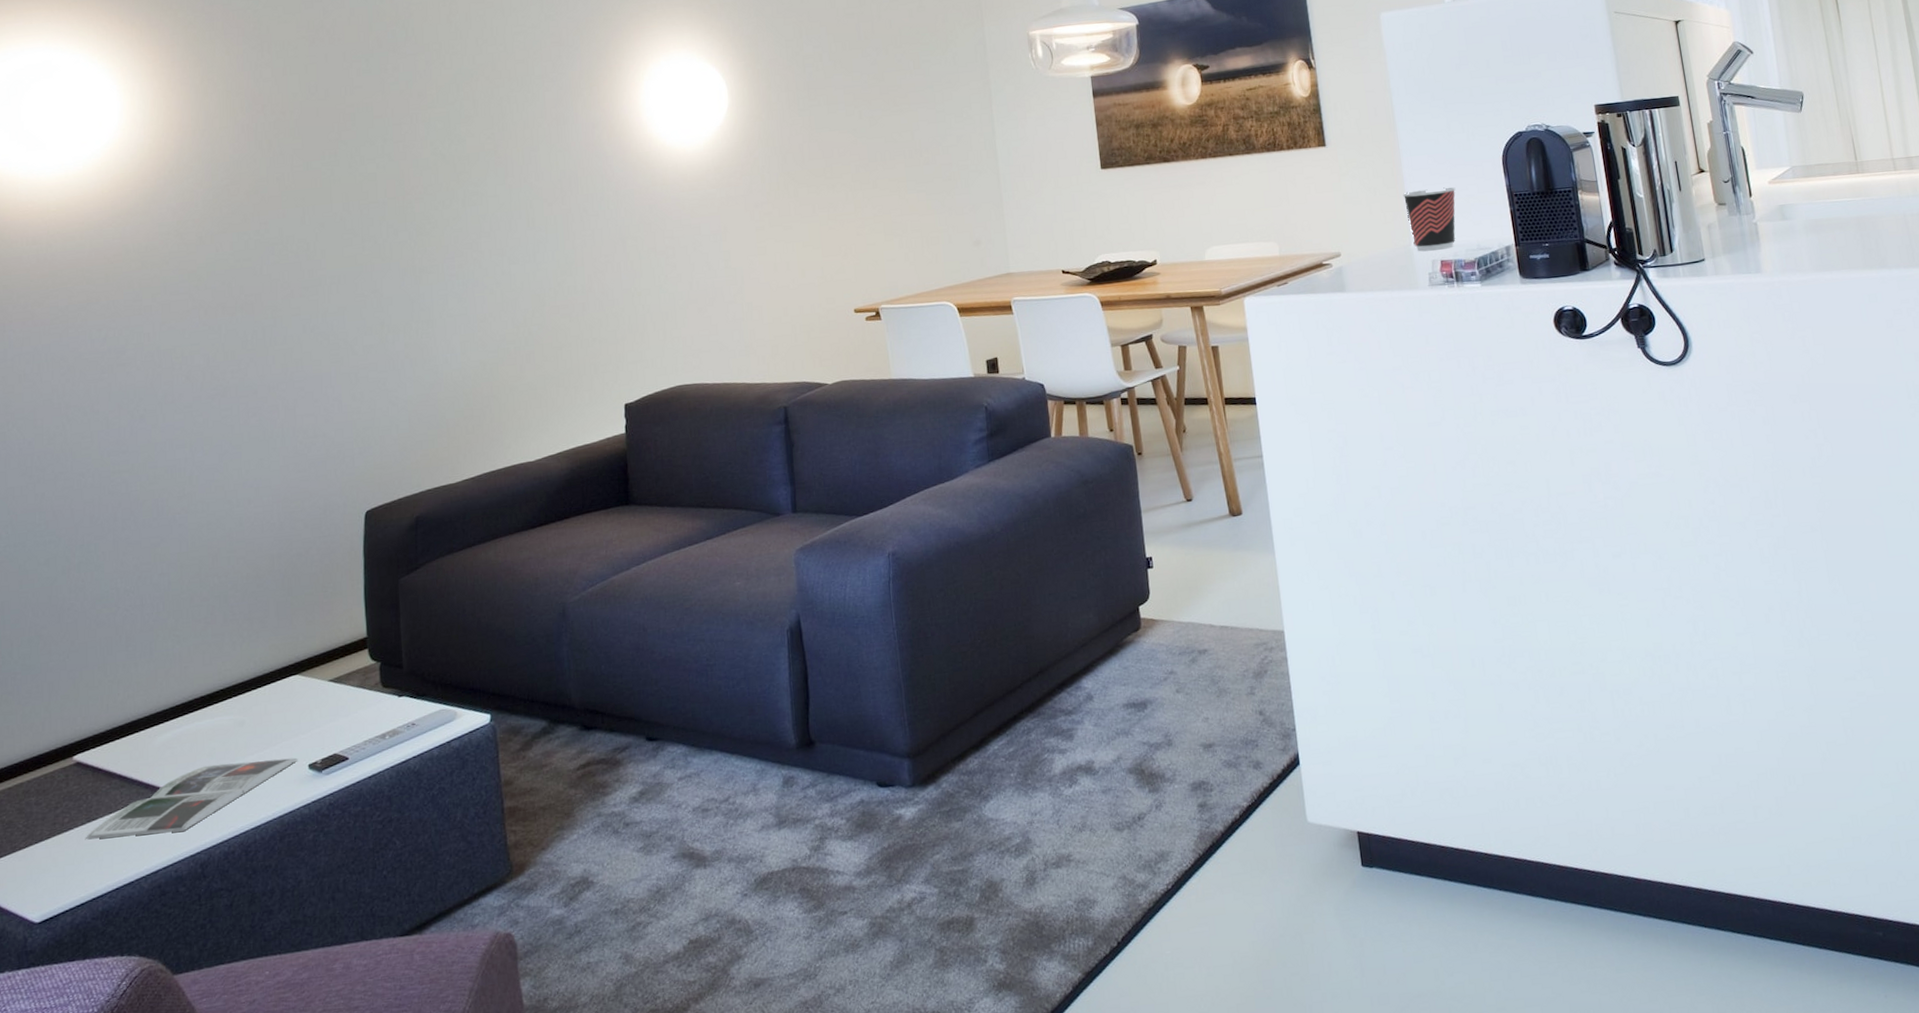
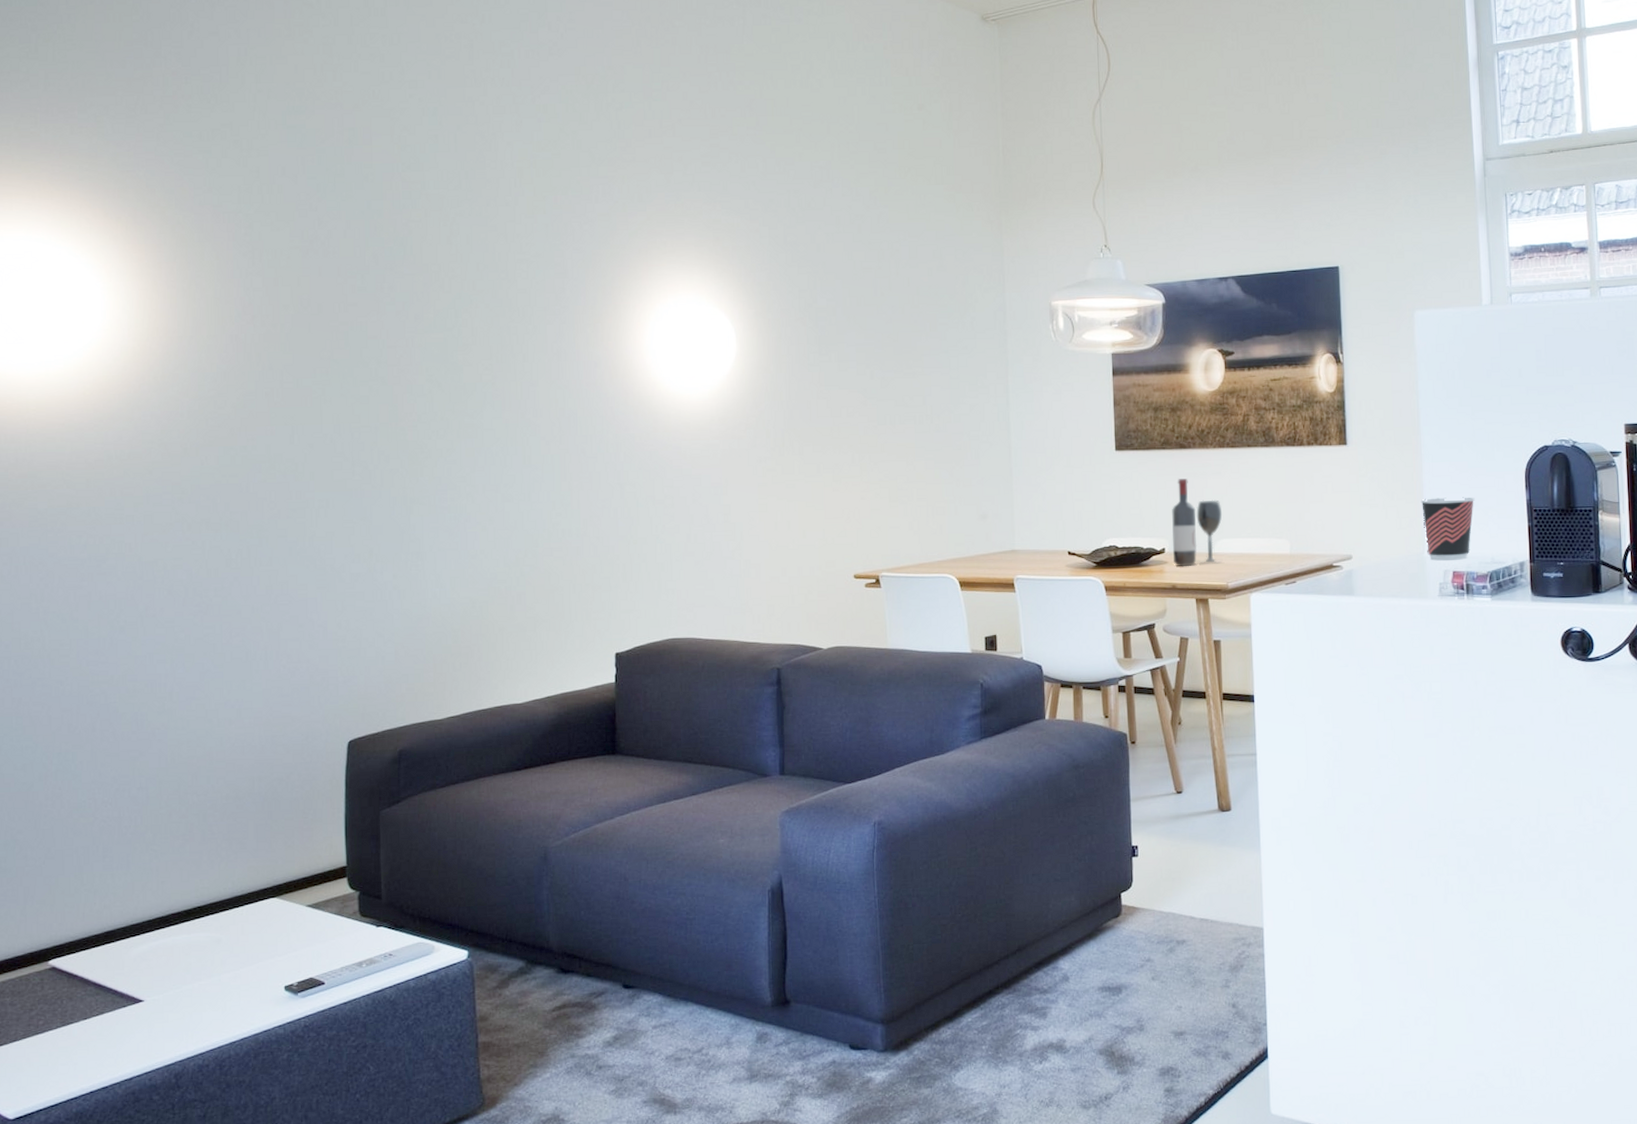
magazine: present [85,757,298,840] -> none [59,978,274,1043]
wine bottle: none [1160,191,1189,277] -> present [1172,479,1198,567]
wine glass: none [1184,209,1214,273] -> present [1196,499,1223,564]

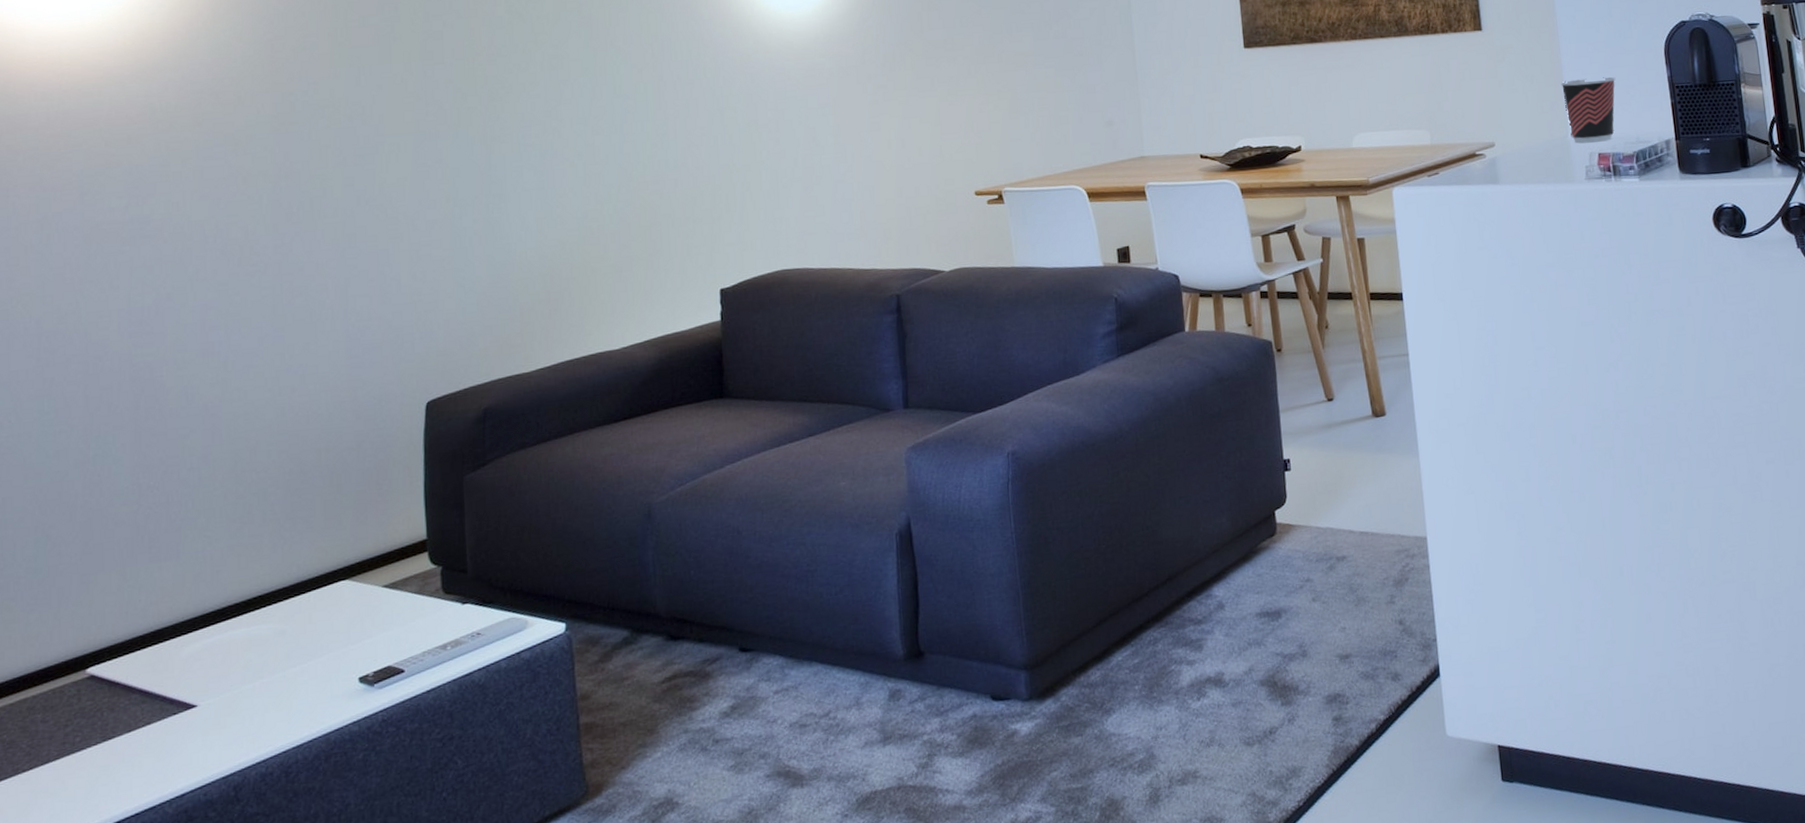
wine bottle: present [1172,479,1198,567] -> none [1306,73,1335,165]
wine glass: present [1196,499,1223,564] -> none [1331,93,1361,160]

